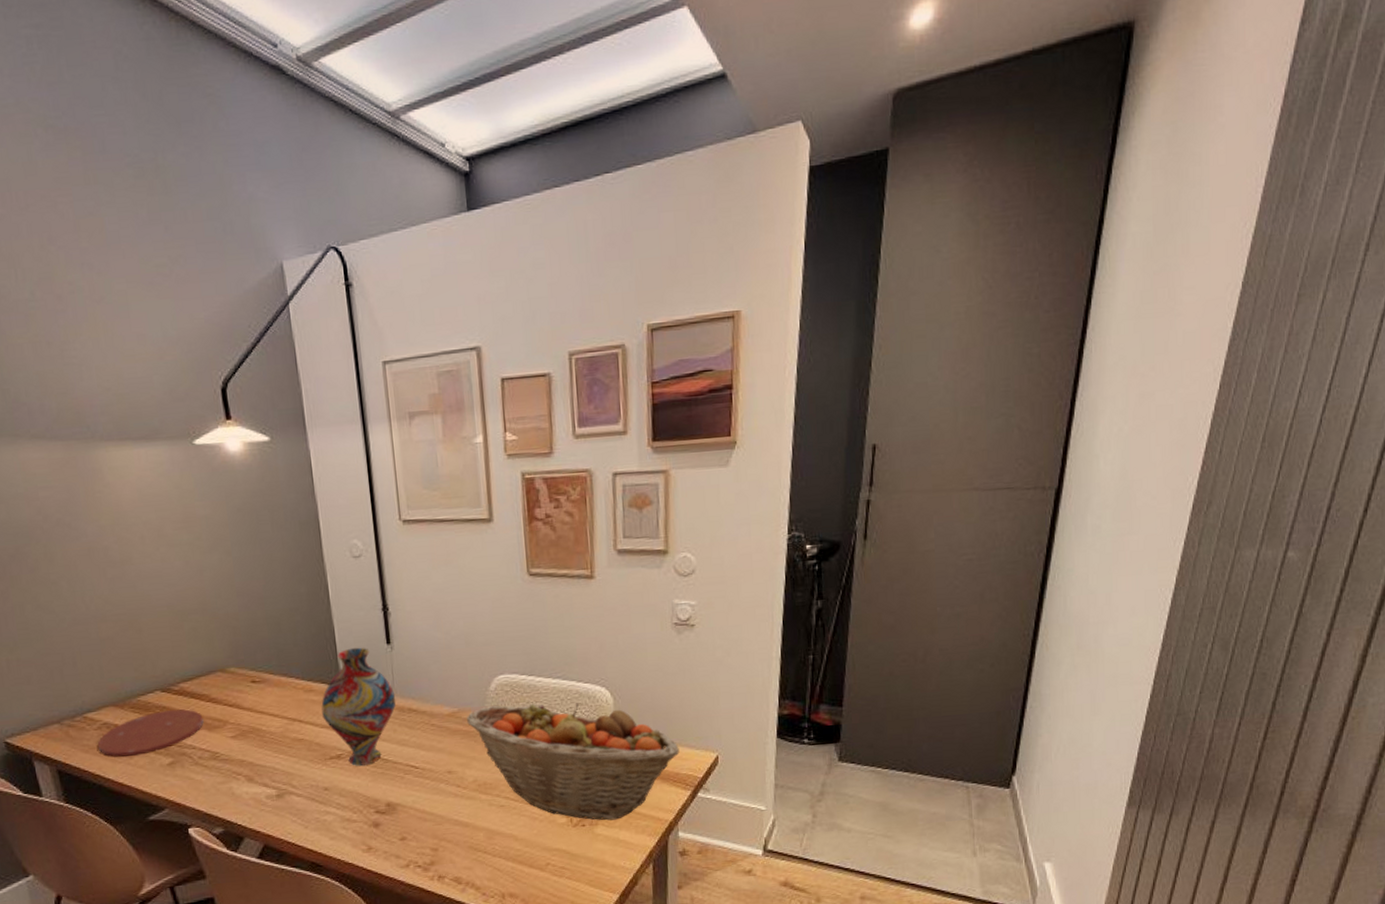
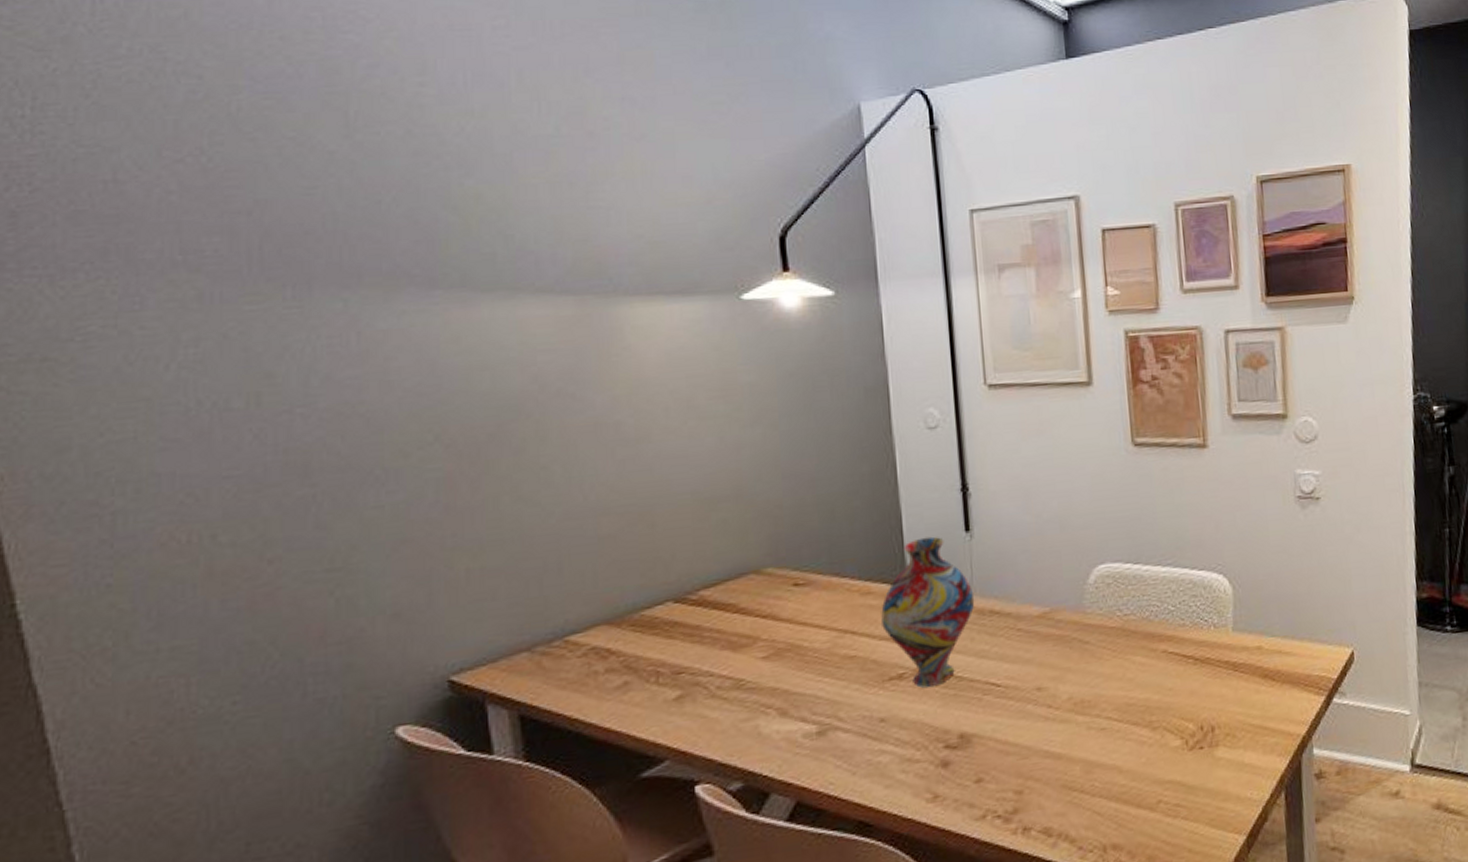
plate: present [97,709,204,757] -> none [580,624,727,693]
fruit basket: present [467,703,680,821] -> none [1061,594,1310,740]

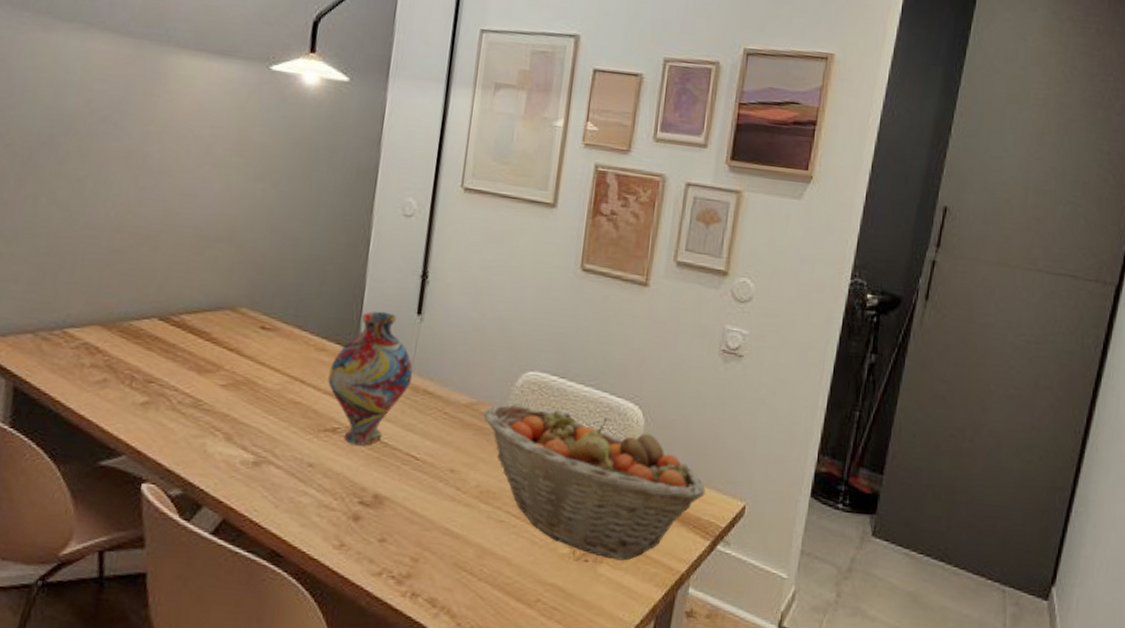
fruit basket: none [1061,594,1310,740] -> present [483,404,706,561]

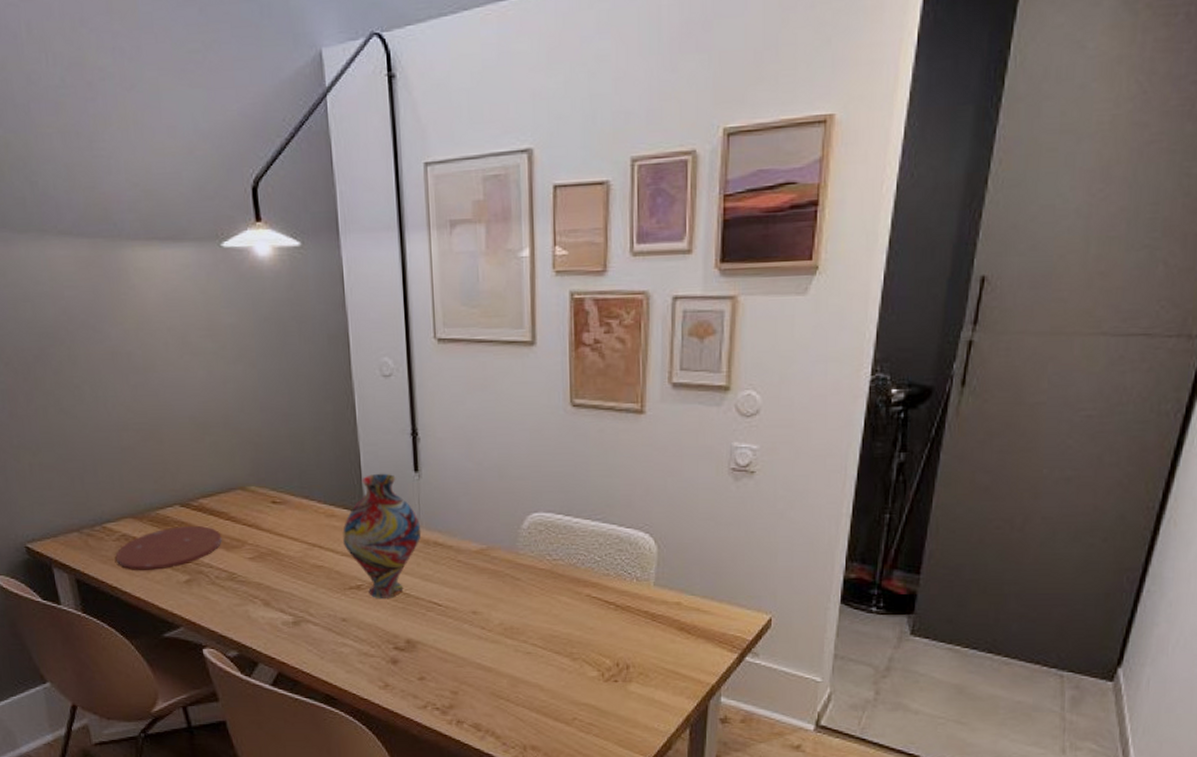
plate: none [68,341,196,387] -> present [116,526,222,570]
fruit basket: present [483,404,706,561] -> none [496,546,728,678]

